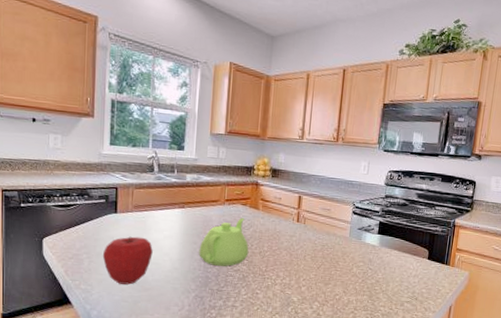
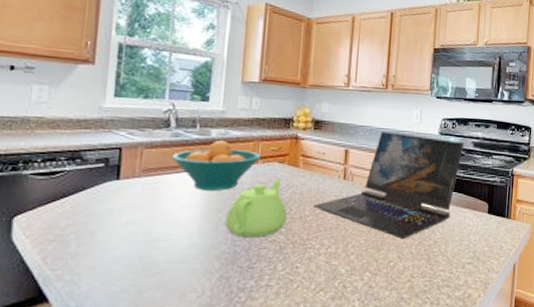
apple: present [102,236,153,285] -> none [96,208,166,270]
fruit bowl: none [155,184,228,226] -> present [171,141,262,190]
laptop: none [271,181,409,277] -> present [313,132,465,240]

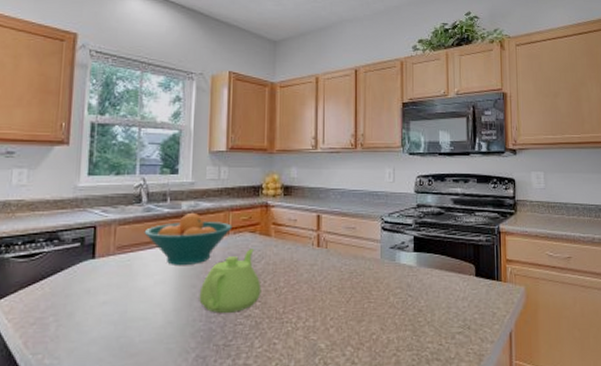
laptop: present [313,132,465,240] -> none [288,194,443,309]

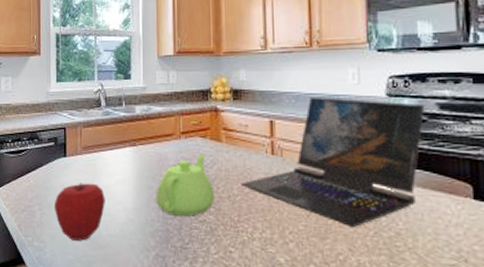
apple: none [74,286,141,352] -> present [54,183,105,241]
fruit bowl: present [144,213,233,265] -> none [104,117,183,167]
laptop: none [288,194,443,309] -> present [241,98,425,228]

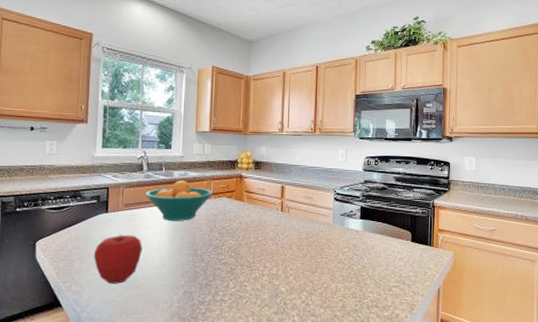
fruit bowl: none [104,117,183,167] -> present [145,180,214,221]
teapot: present [156,154,215,216] -> none [187,211,236,260]
laptop: present [241,98,425,228] -> none [257,170,387,264]

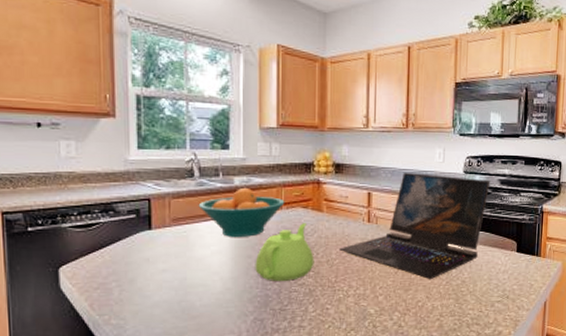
apple: present [93,235,142,284] -> none [136,255,199,314]
teapot: none [187,211,236,260] -> present [255,223,314,281]
laptop: none [257,170,387,264] -> present [339,173,491,280]

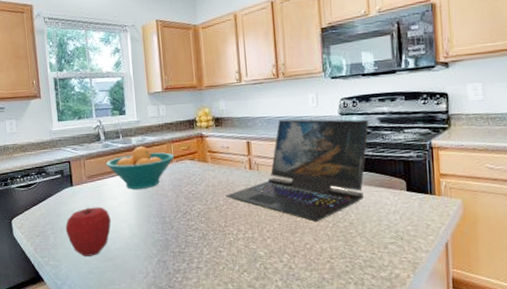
apple: none [136,255,199,314] -> present [65,207,111,256]
teapot: present [255,223,314,281] -> none [154,174,205,227]

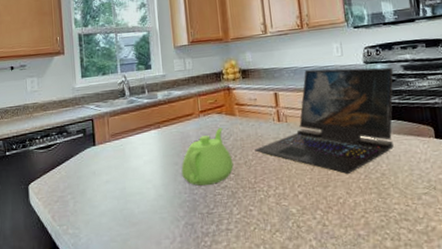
apple: present [65,207,111,256] -> none [86,167,136,223]
fruit bowl: present [105,146,175,189] -> none [130,101,202,147]
teapot: none [154,174,205,227] -> present [181,128,234,186]

